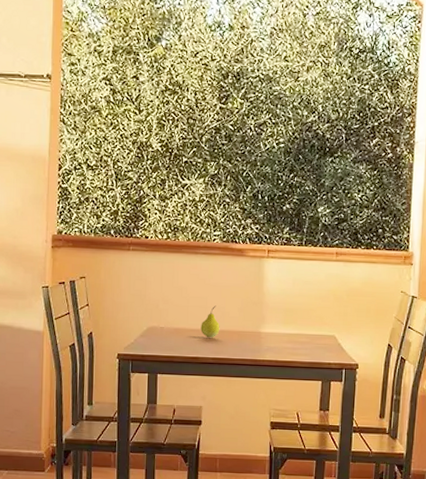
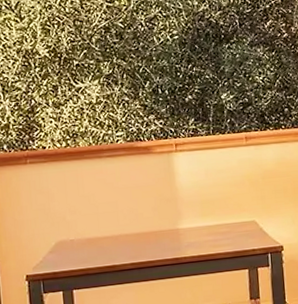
fruit: present [201,305,220,338] -> none [114,208,135,243]

